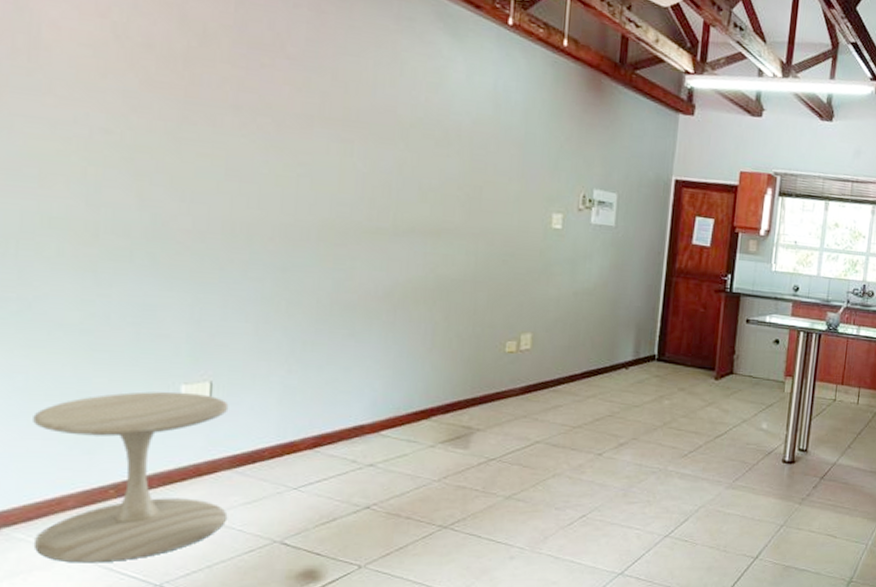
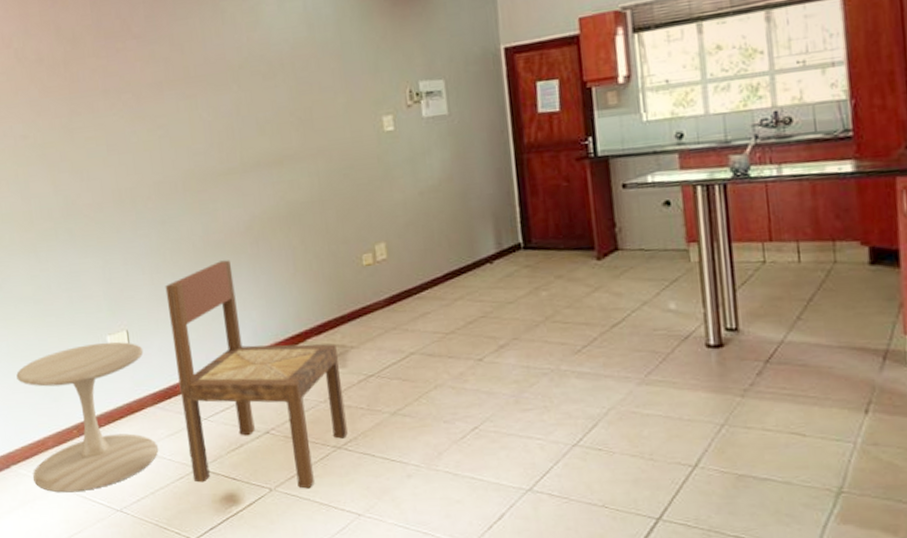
dining chair: none [266,322,462,567] -> present [165,260,348,489]

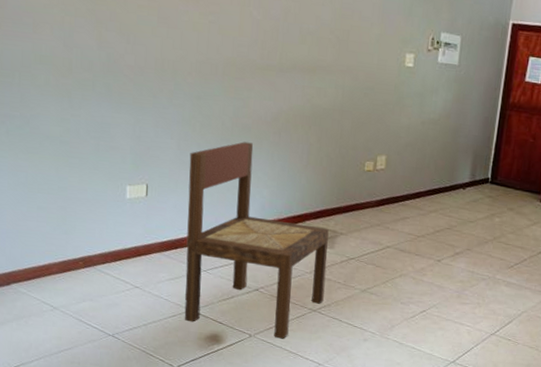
side table: present [16,341,158,493] -> none [31,189,159,315]

